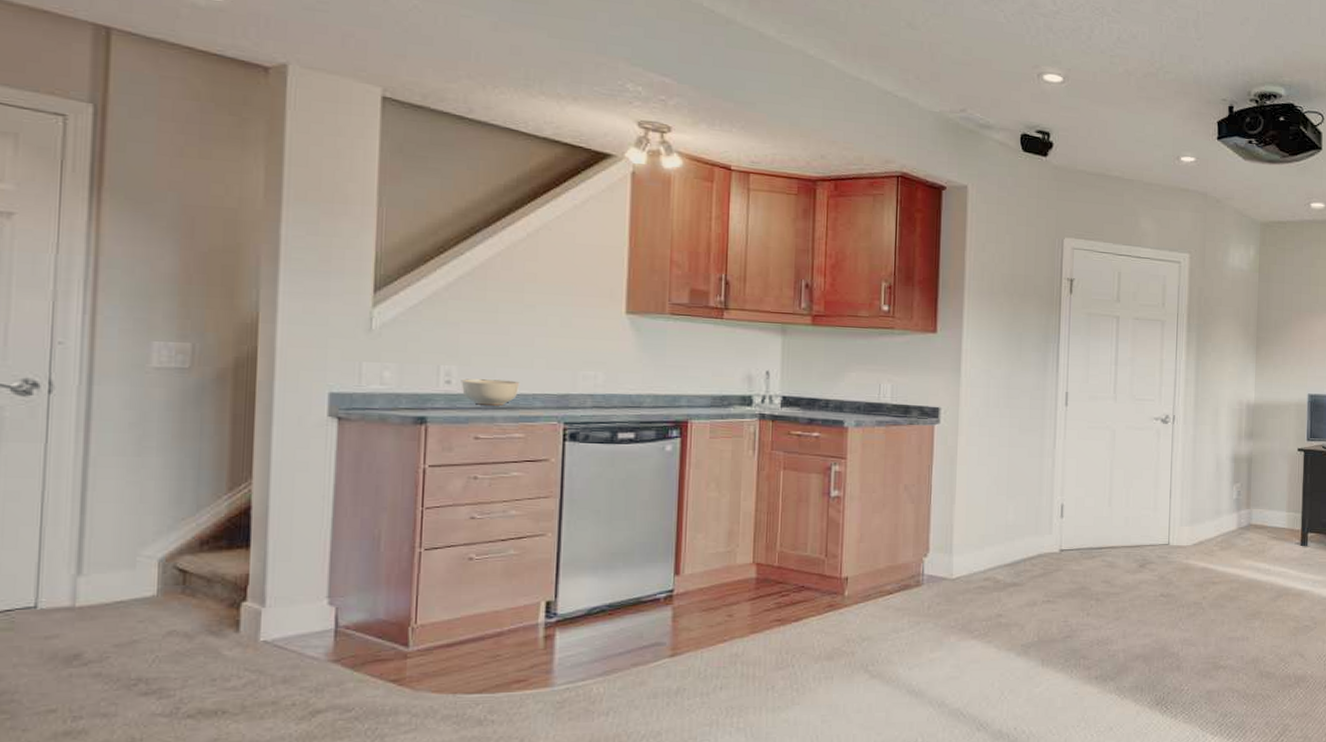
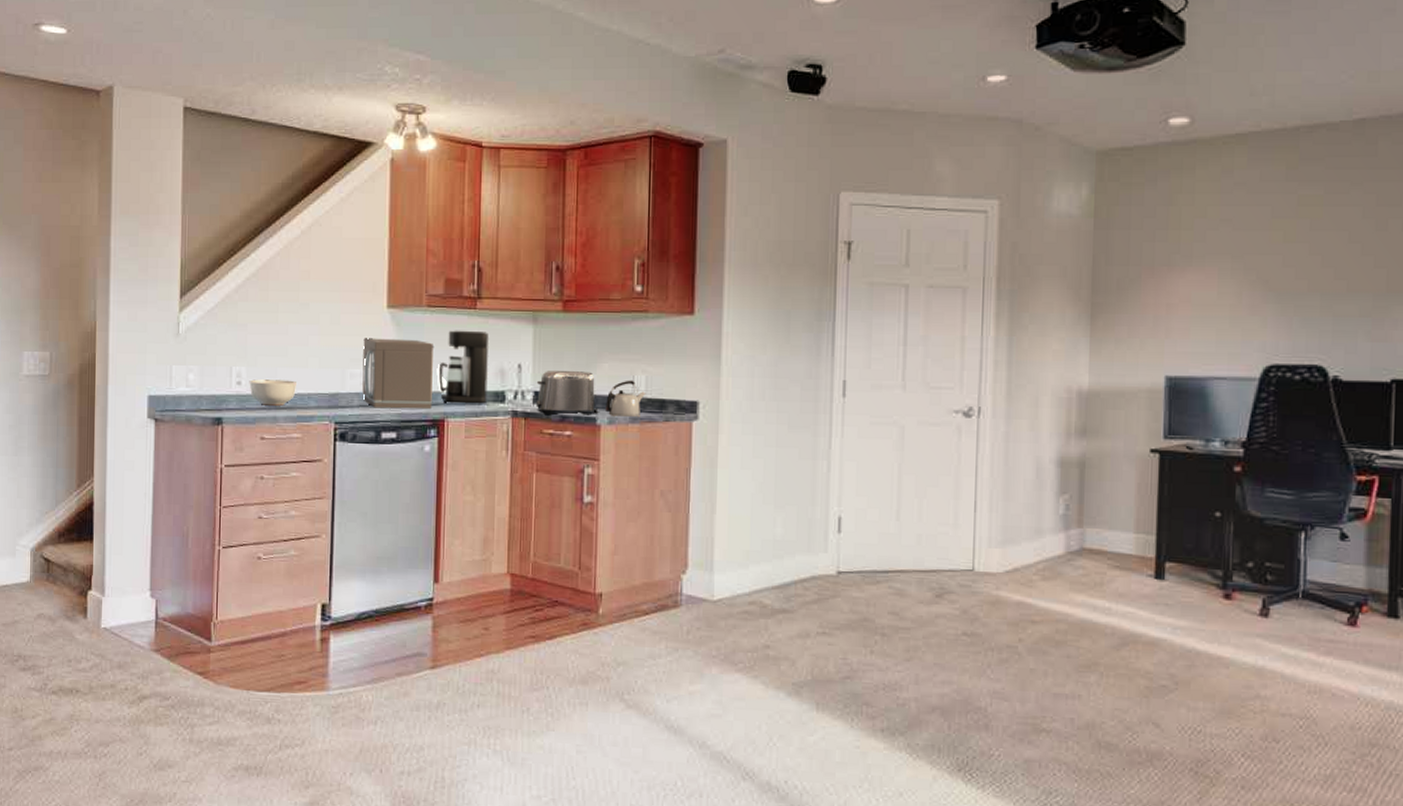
microwave: none [596,342,677,412] -> present [362,338,433,410]
coffee maker: none [682,337,736,407] -> present [439,330,488,404]
toaster: none [783,378,846,419] -> present [536,371,599,416]
kettle: none [853,387,892,421] -> present [605,380,646,418]

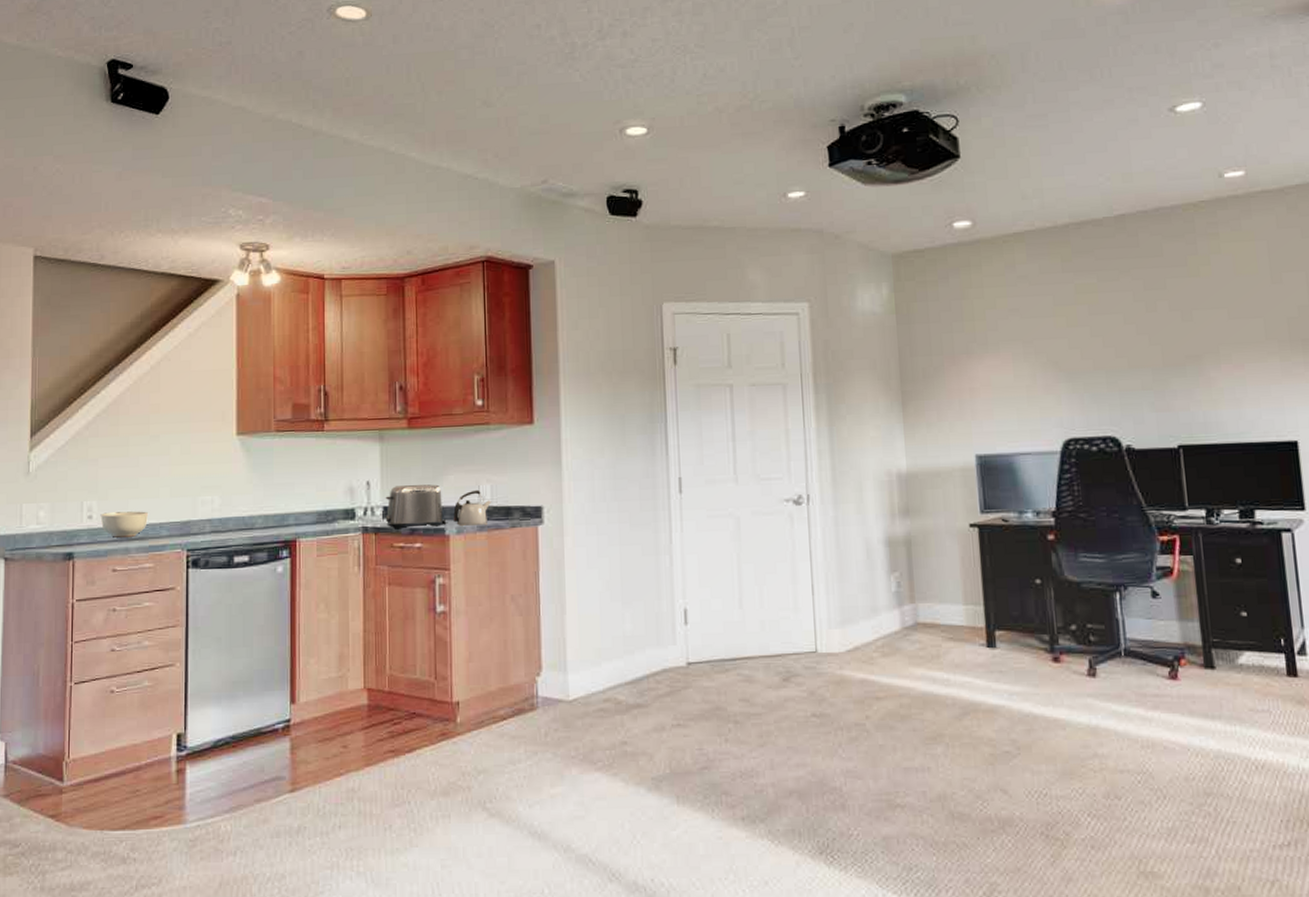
microwave: present [362,338,433,410] -> none [214,464,283,533]
coffee maker: present [439,330,488,404] -> none [290,452,337,524]

